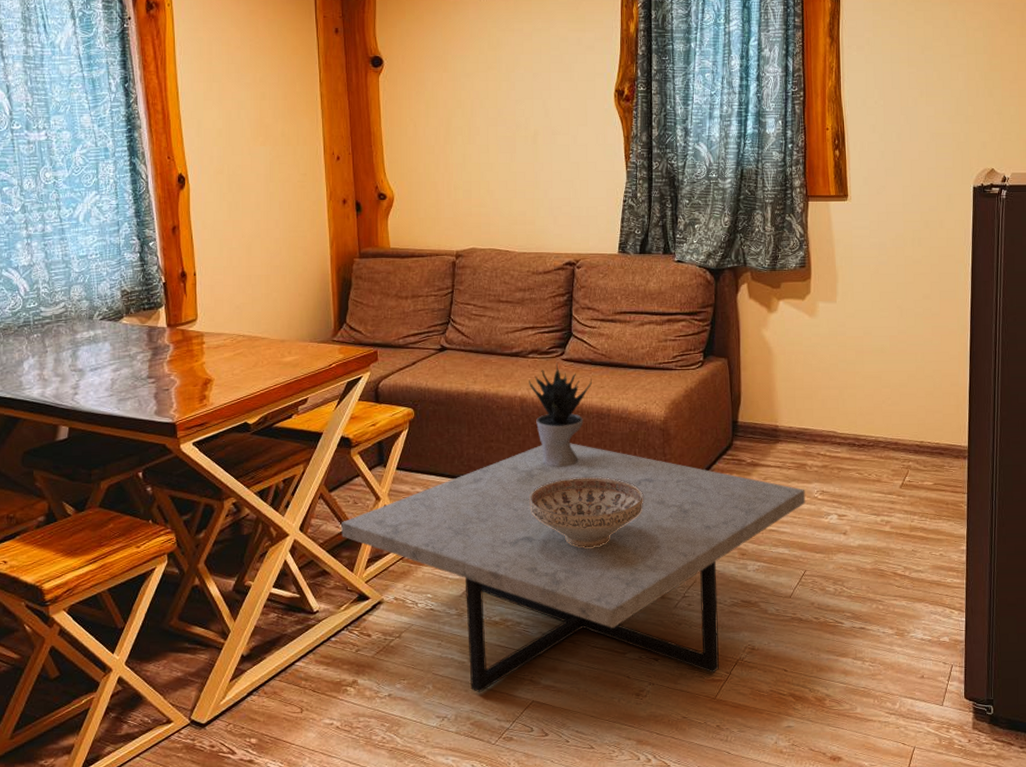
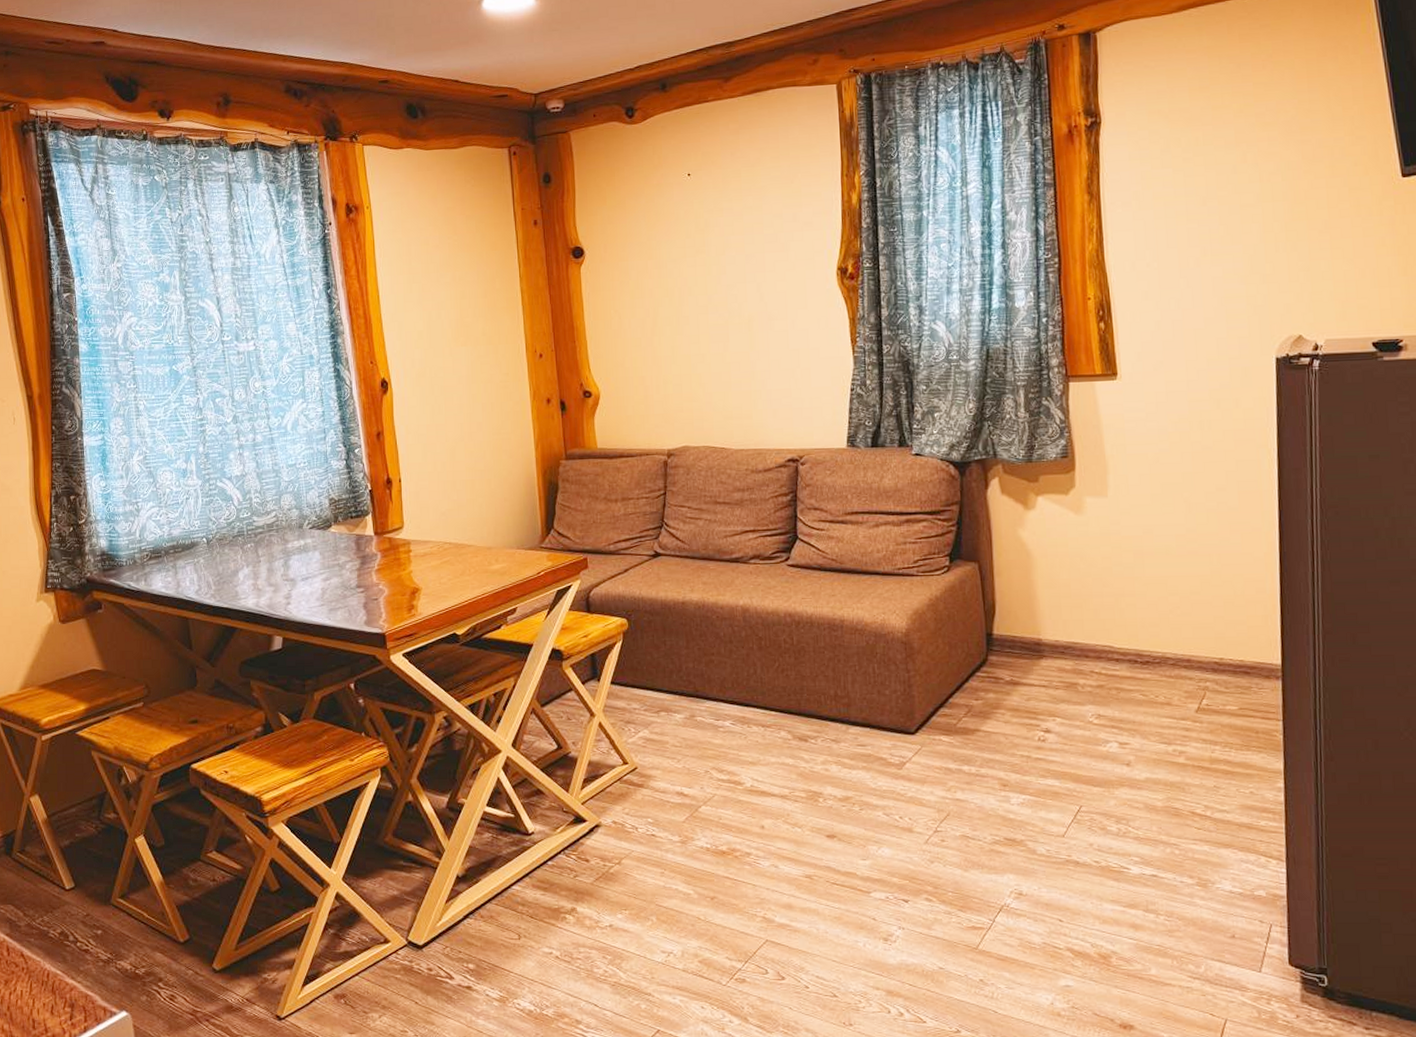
coffee table: present [341,443,806,693] -> none [555,657,1078,929]
potted plant: present [529,363,592,467] -> none [751,569,822,684]
decorative bowl: present [529,477,643,547] -> none [756,695,885,773]

